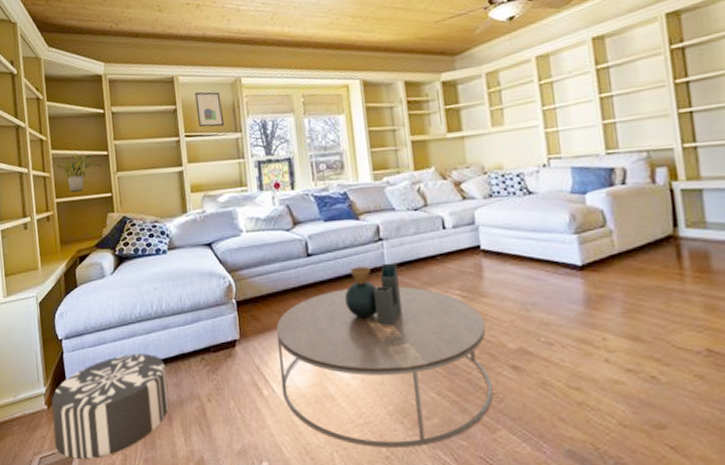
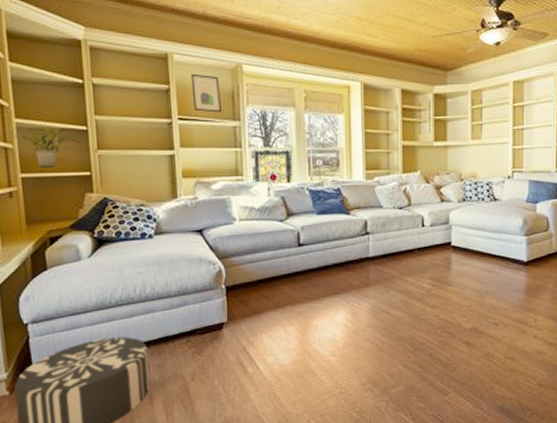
coffee table: present [276,263,493,449] -> none [264,255,448,413]

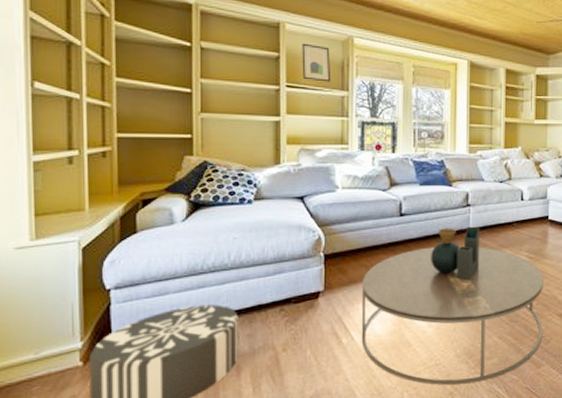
potted plant: present [14,125,80,169] -> none [113,85,183,129]
coffee table: none [264,255,448,413] -> present [361,226,543,386]

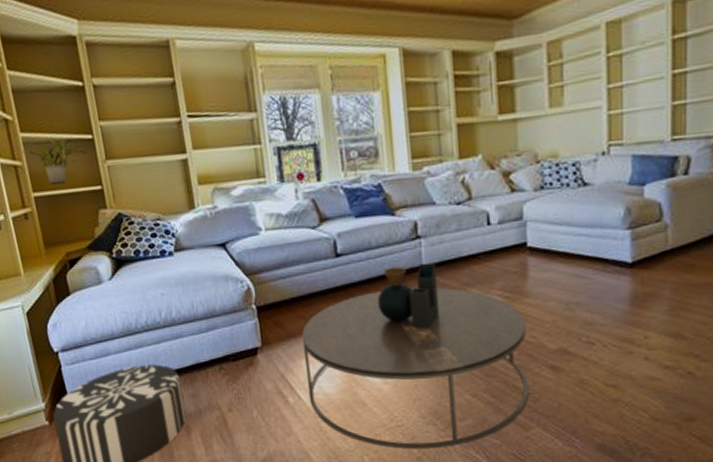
potted plant: none [113,85,183,129] -> present [21,136,87,186]
picture frame: present [302,43,330,82] -> none [196,60,235,106]

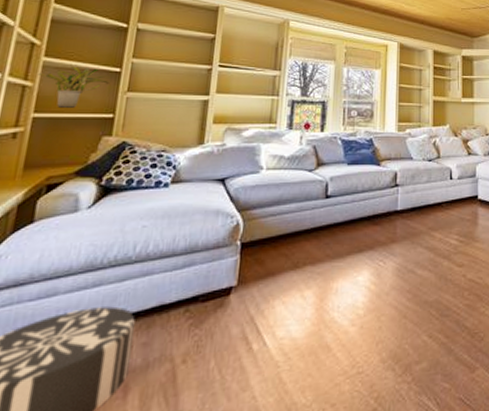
coffee table: present [301,263,529,450] -> none [274,208,475,400]

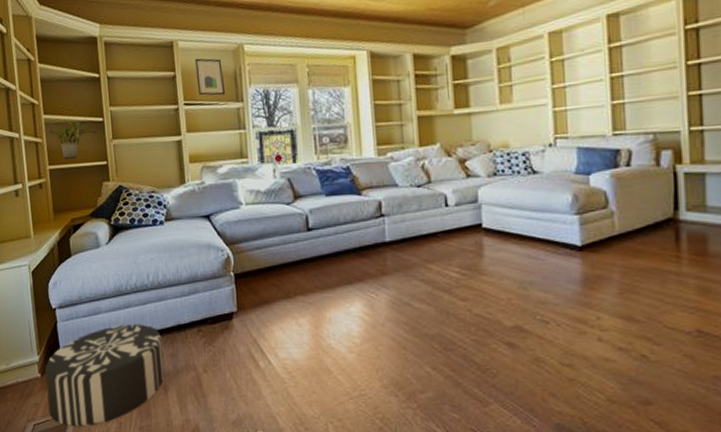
picture frame: none [237,25,266,62] -> present [195,58,225,96]

